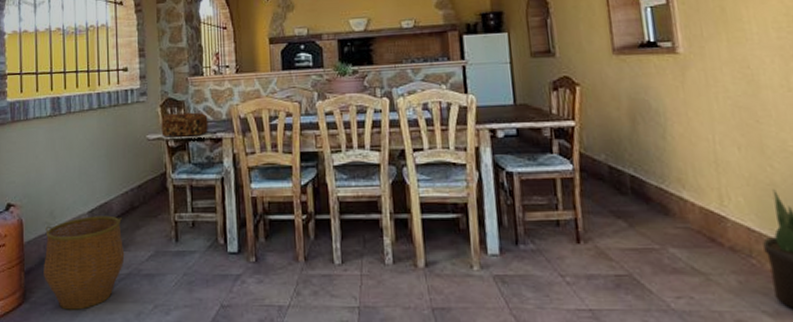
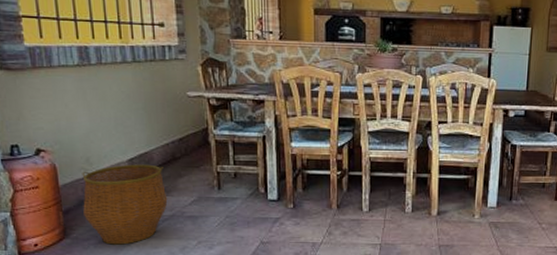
bread loaf: present [161,112,208,138] -> none [202,73,251,97]

